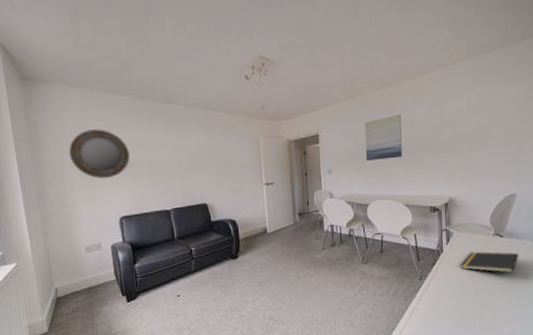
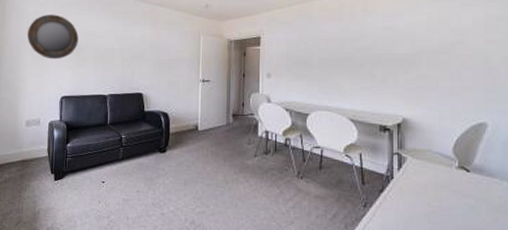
wall art: present [364,114,402,161] -> none [308,24,350,69]
notepad: present [459,251,519,273] -> none [413,183,491,217]

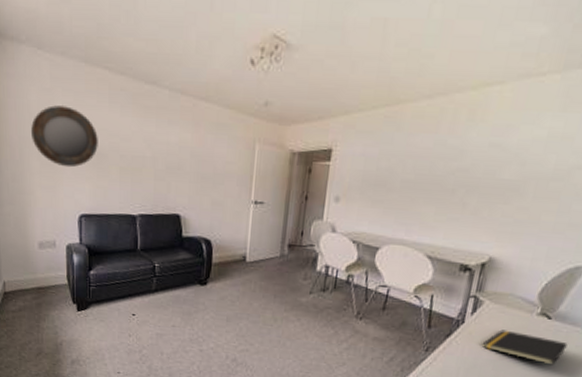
notepad: none [413,183,491,217] -> present [482,329,568,366]

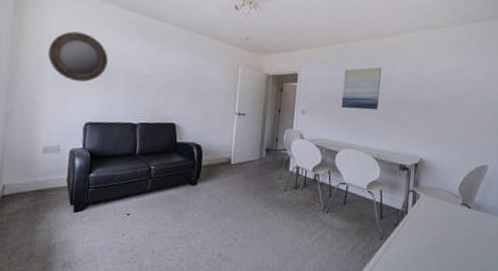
wall art: none [387,136,448,195] -> present [341,67,381,110]
notepad: present [482,329,568,366] -> none [423,218,485,248]

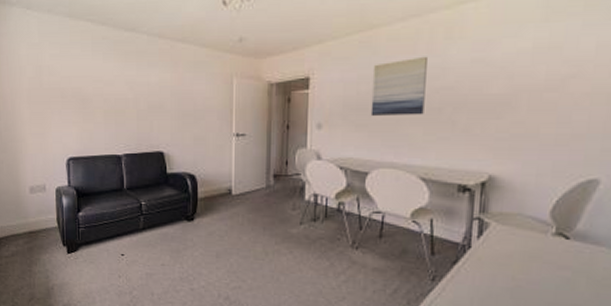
home mirror: present [48,31,108,82] -> none [22,57,83,114]

